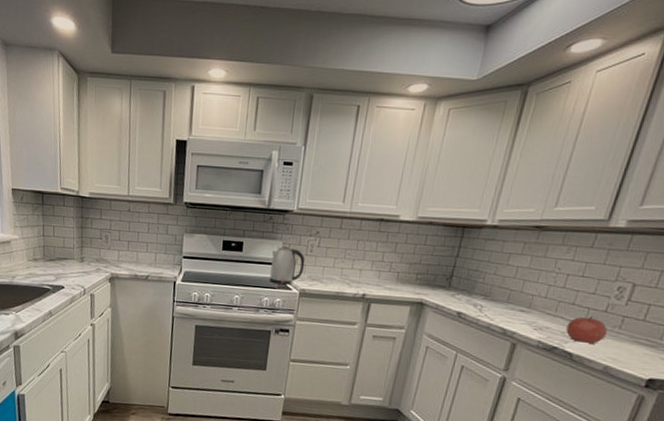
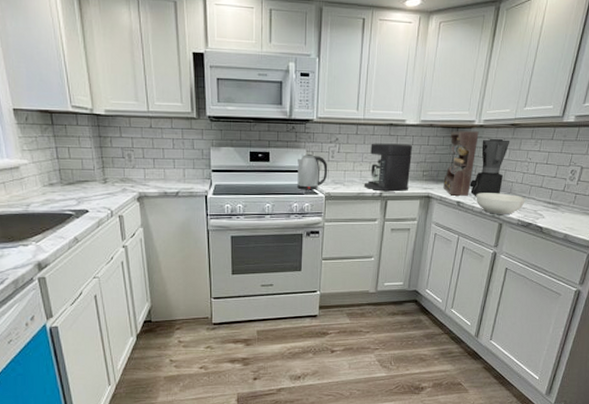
coffee maker: none [344,239,405,296] -> present [363,143,412,193]
spice rack: none [441,230,491,308] -> present [443,131,479,197]
blender: none [475,242,533,309] -> present [470,138,510,197]
bowl: none [482,304,552,334] -> present [476,193,526,215]
fruit: present [566,316,608,344] -> none [537,195,566,217]

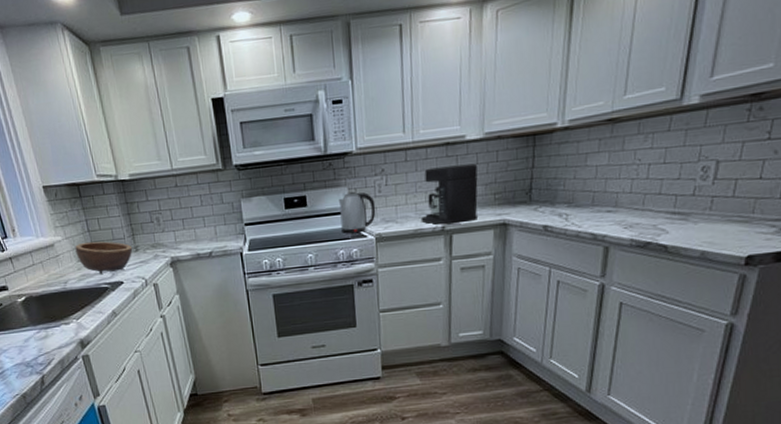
wooden bowl: none [42,168,101,202] -> present [75,241,133,275]
spice rack: present [443,131,479,197] -> none [522,135,564,219]
blender: present [470,138,510,197] -> none [558,139,609,218]
bowl: present [476,193,526,215] -> none [568,208,640,236]

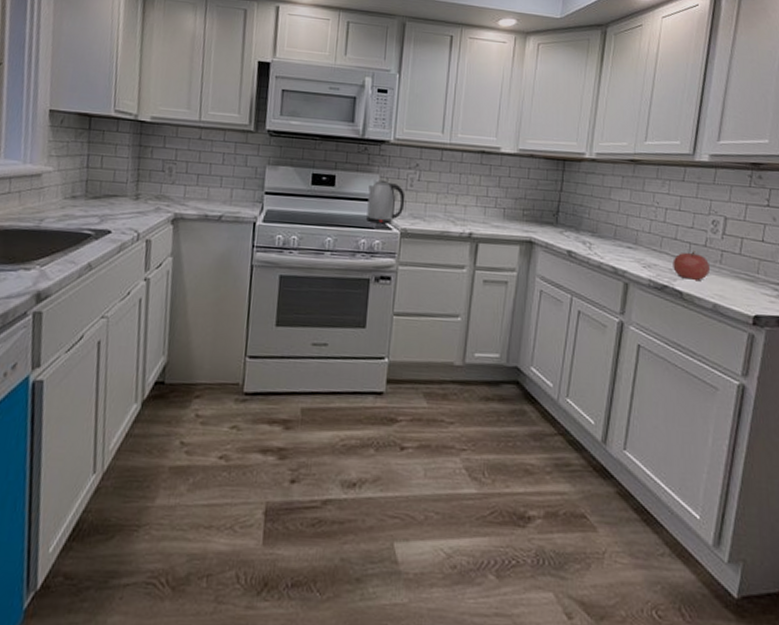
wooden bowl: present [75,241,133,275] -> none [64,178,133,219]
coffee maker: present [420,163,478,226] -> none [449,172,509,234]
fruit: none [656,202,699,232] -> present [672,251,711,280]

